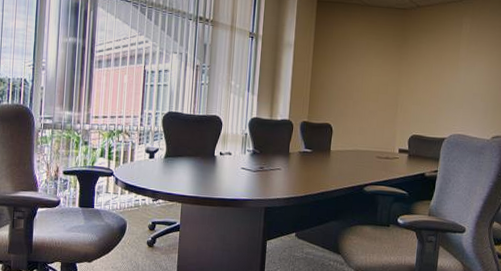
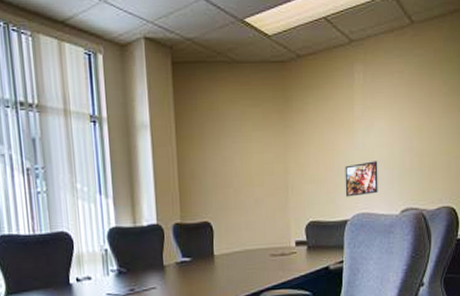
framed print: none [445,93,476,120] -> present [345,161,378,197]

